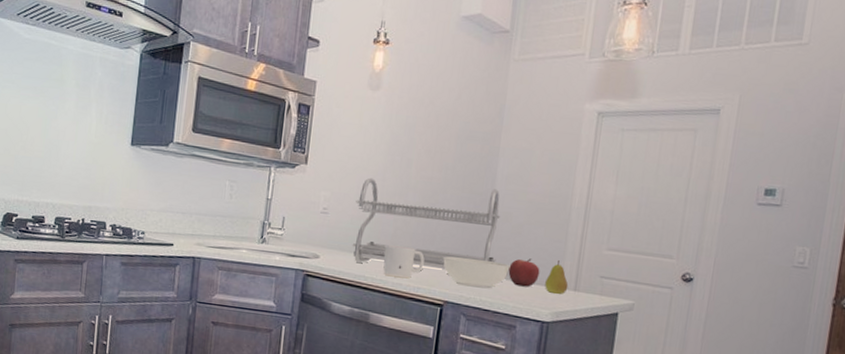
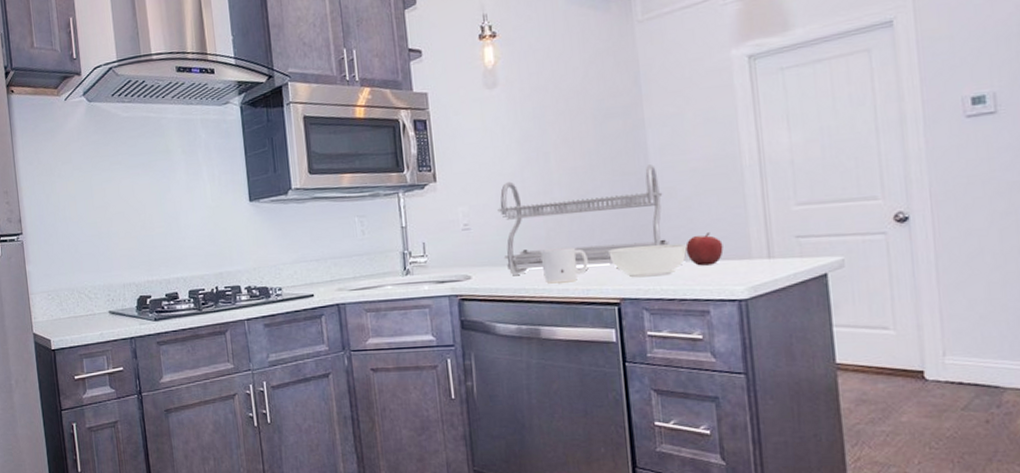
fruit: present [545,260,569,295] -> none [732,228,761,267]

